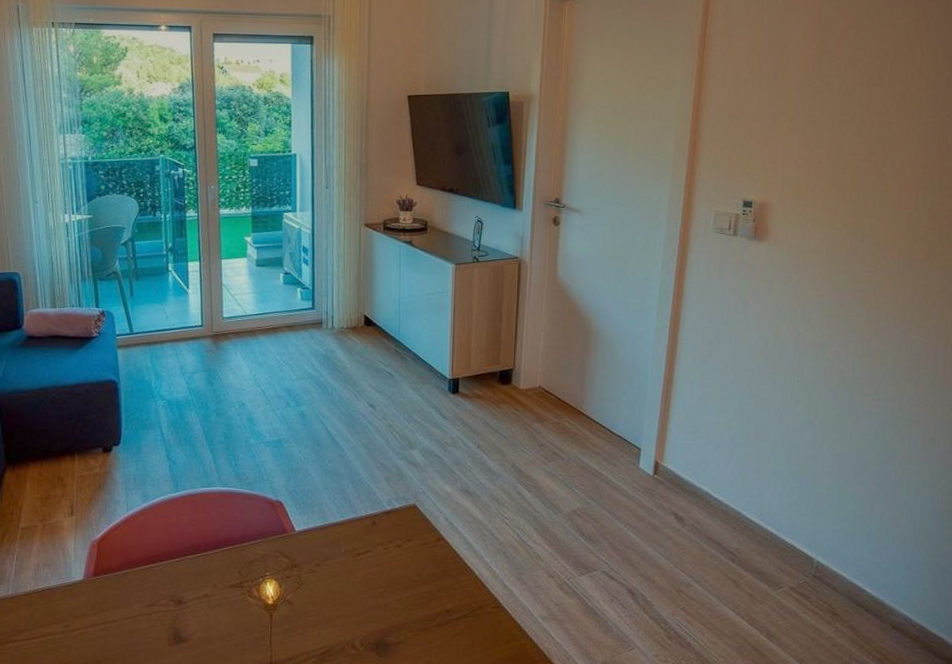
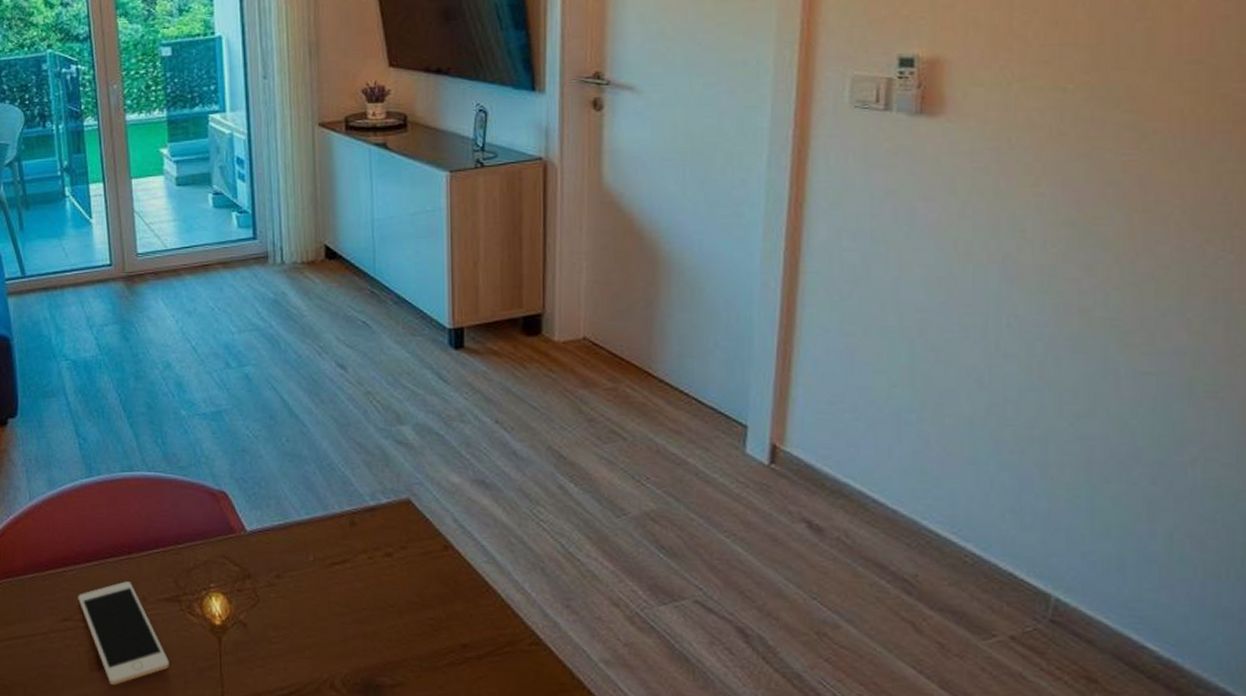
cell phone: none [162,573,231,655] -> present [78,581,169,685]

